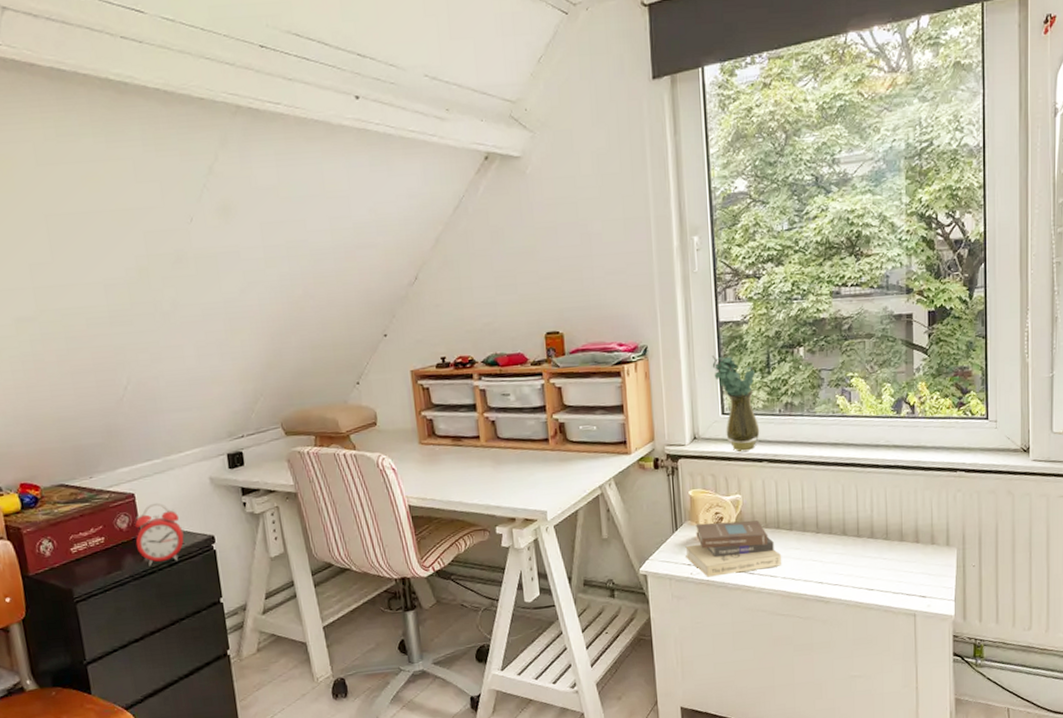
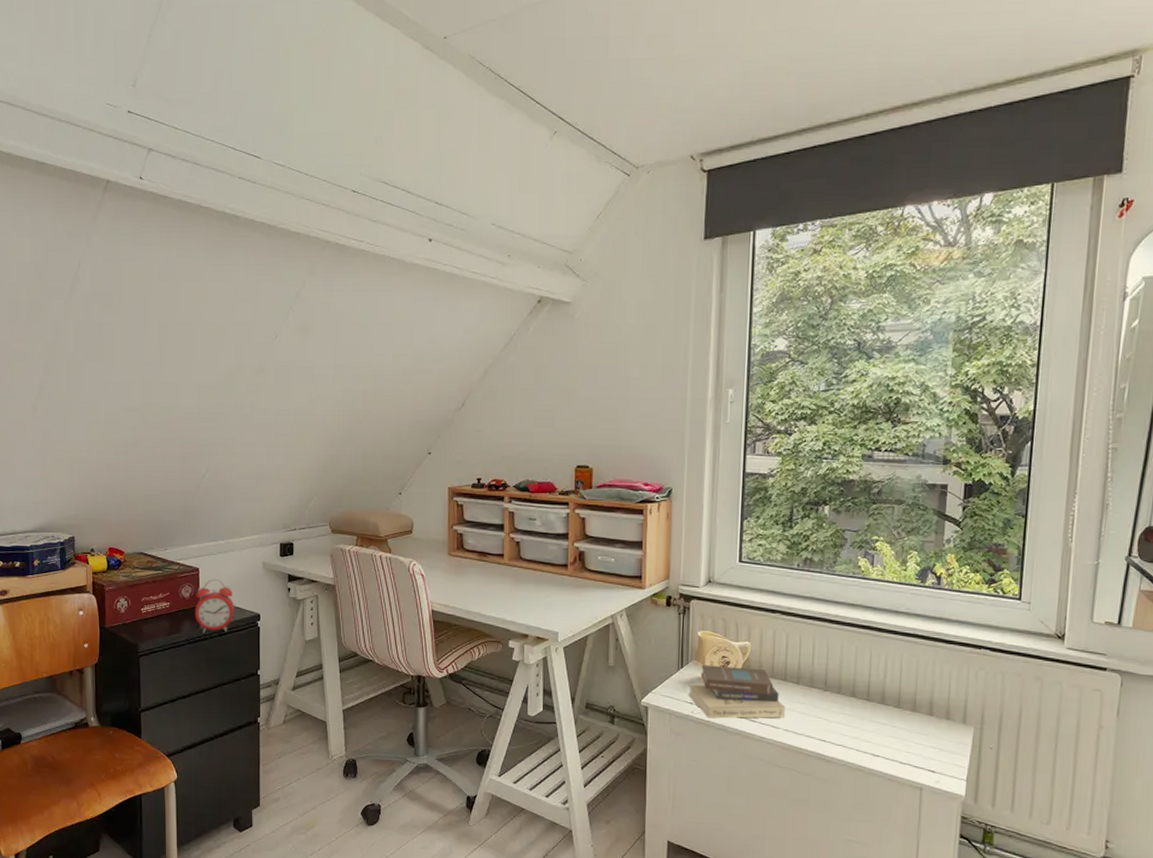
vase: present [711,354,760,452] -> none [734,504,777,600]

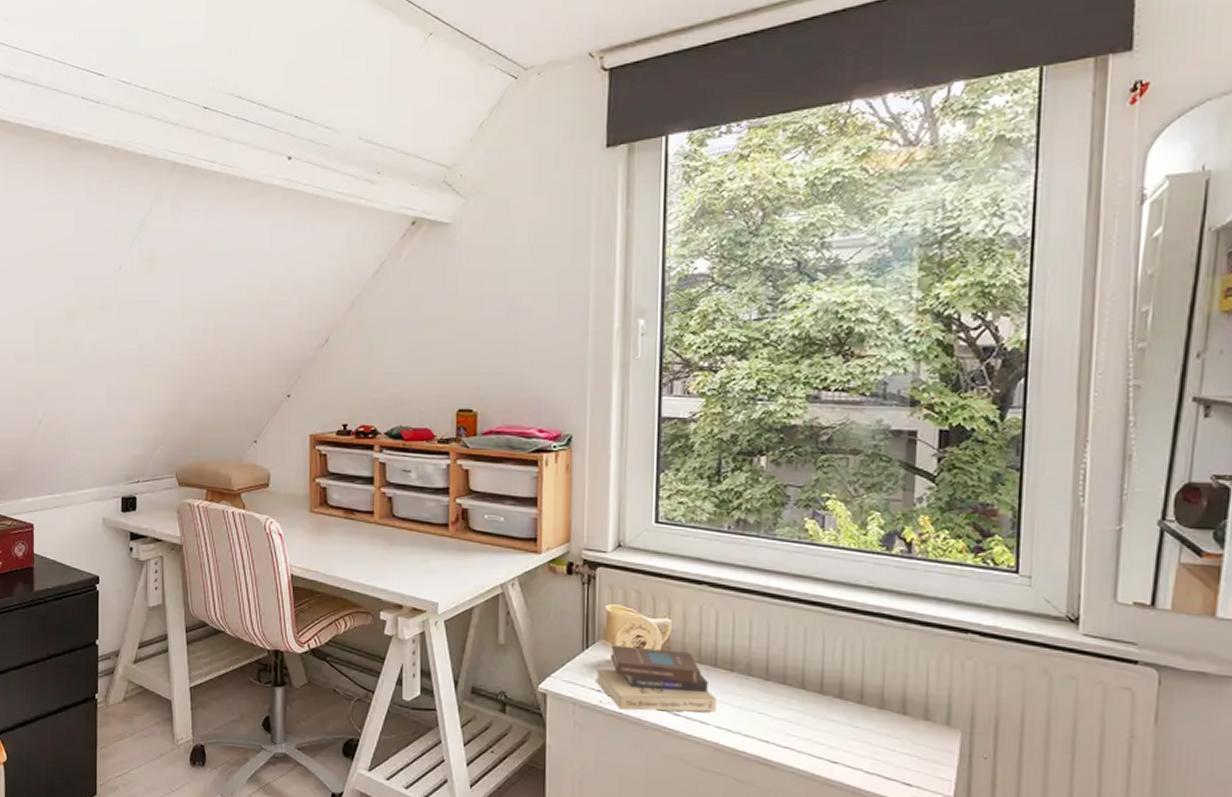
alarm clock: present [194,578,235,633] -> none [28,535,72,597]

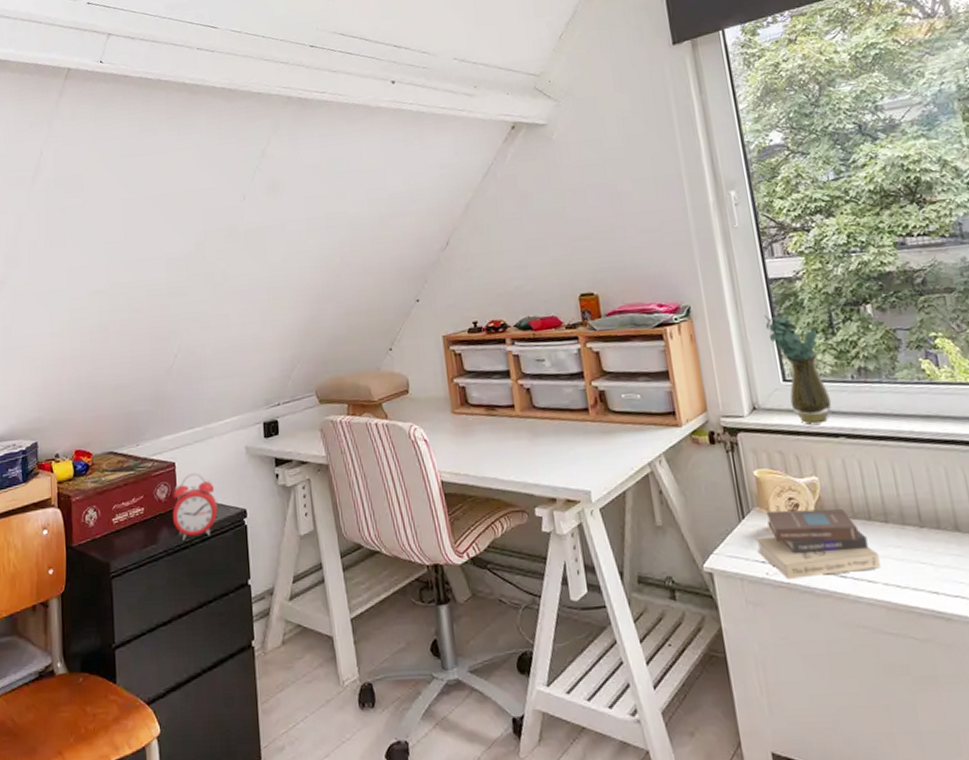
alarm clock: none [28,535,72,597] -> present [172,472,218,541]
vase: none [648,454,702,569] -> present [763,314,832,425]

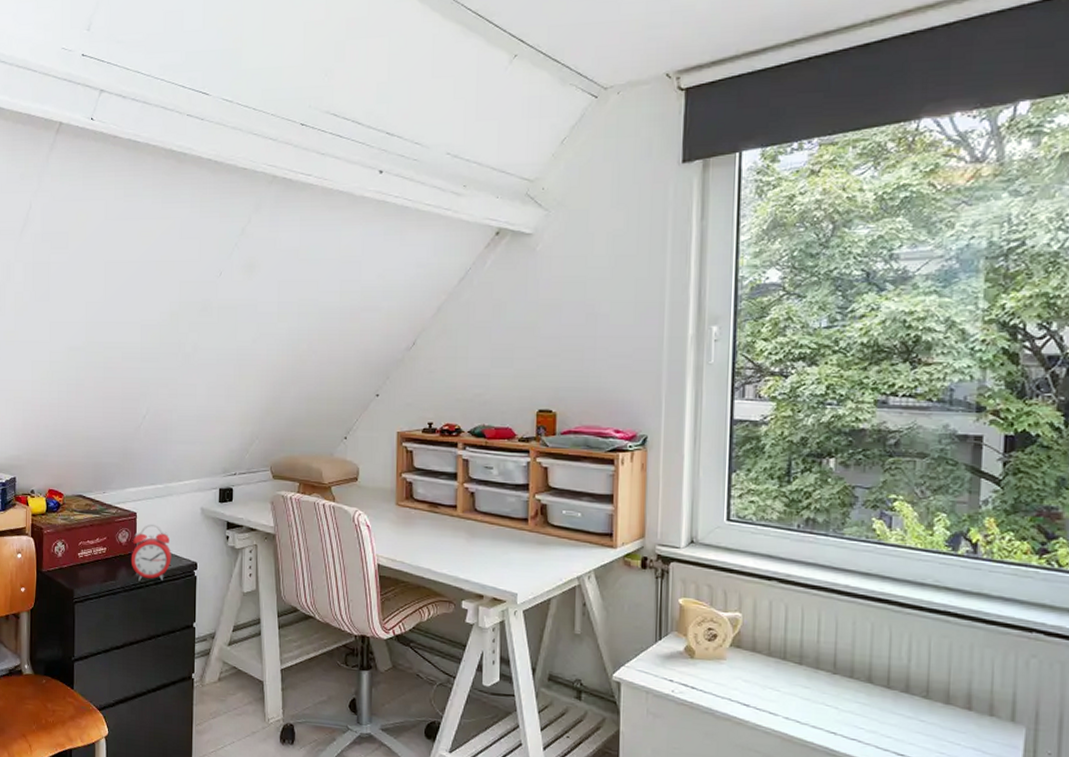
books: present [756,509,882,579] -> none [668,637,786,704]
vase: present [763,314,832,425] -> none [720,455,772,565]

